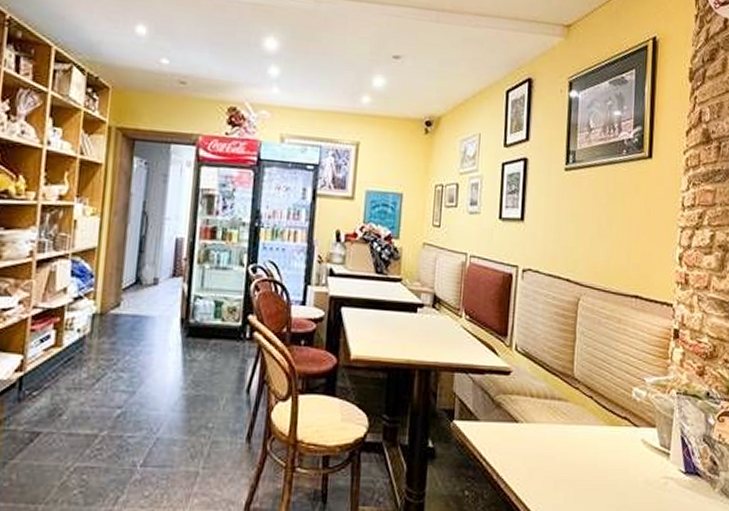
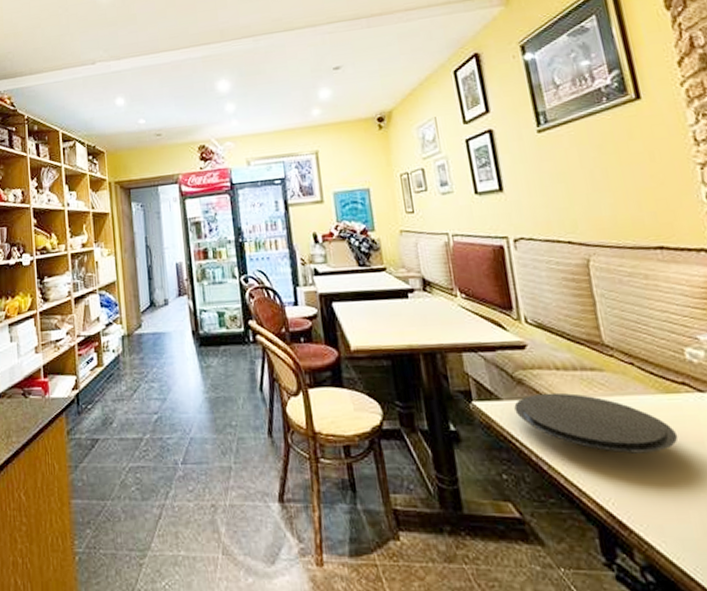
plate: none [488,417,611,477] -> present [514,392,678,454]

